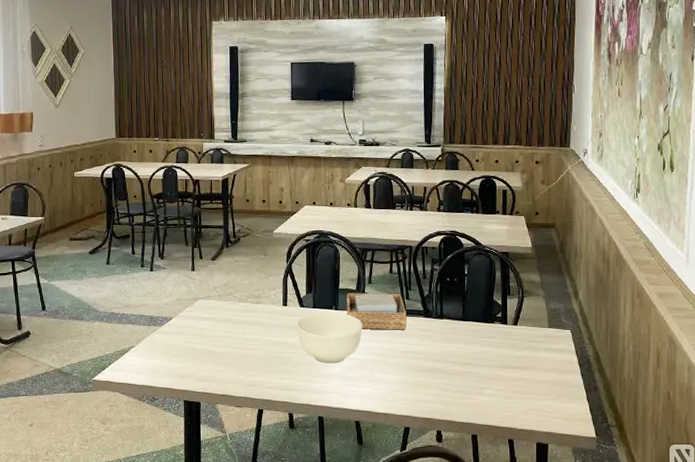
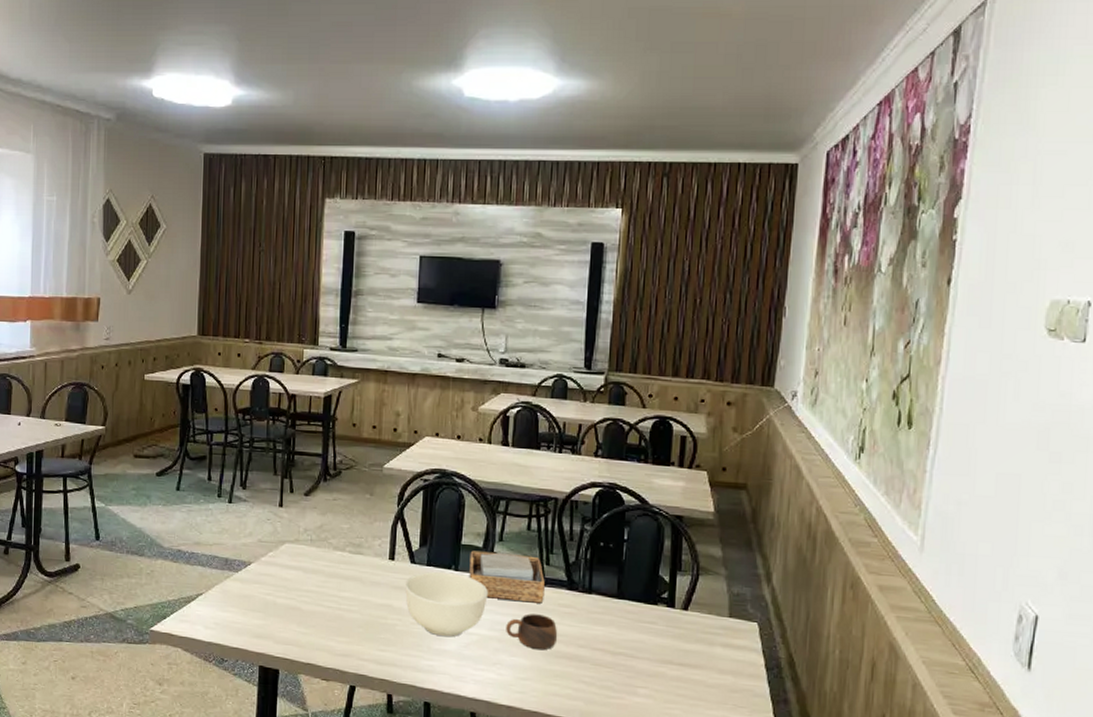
cup: none [379,339,419,366] -> present [506,613,558,649]

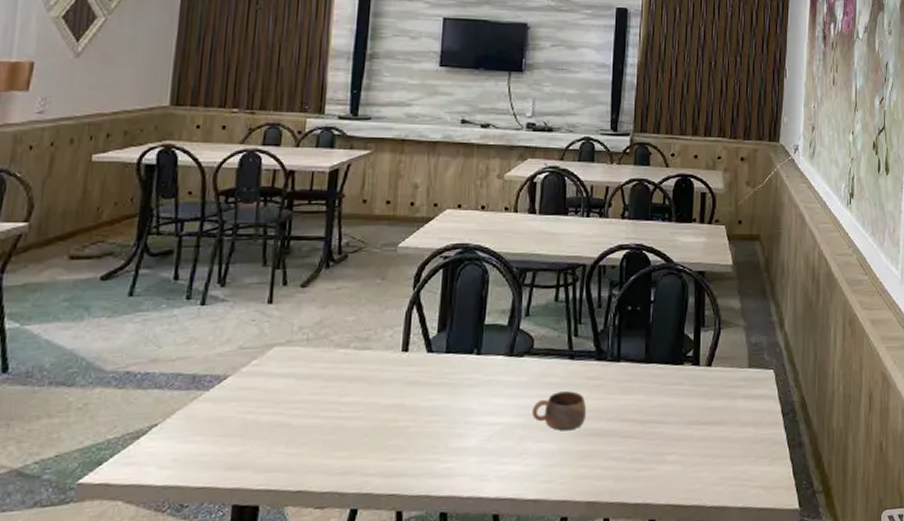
bowl: present [405,571,488,637] -> none [420,357,513,433]
napkin holder: present [469,550,545,604] -> none [493,328,573,381]

